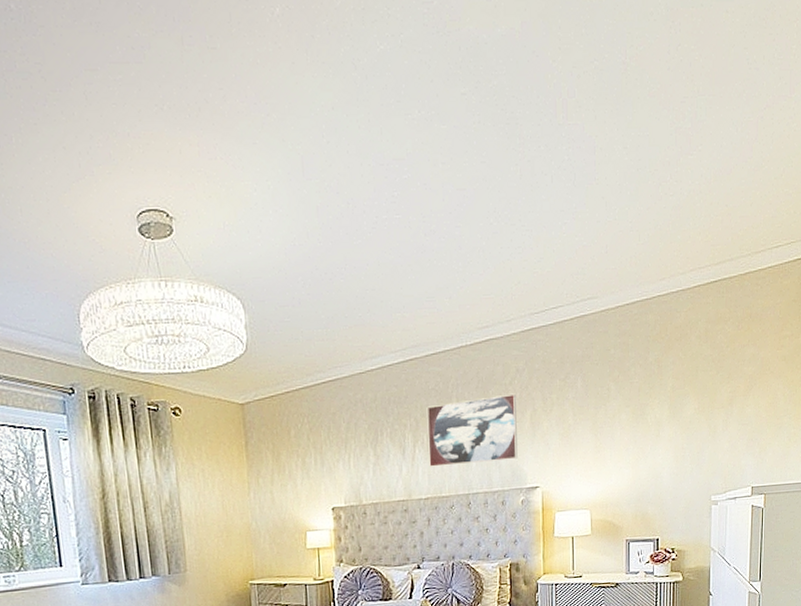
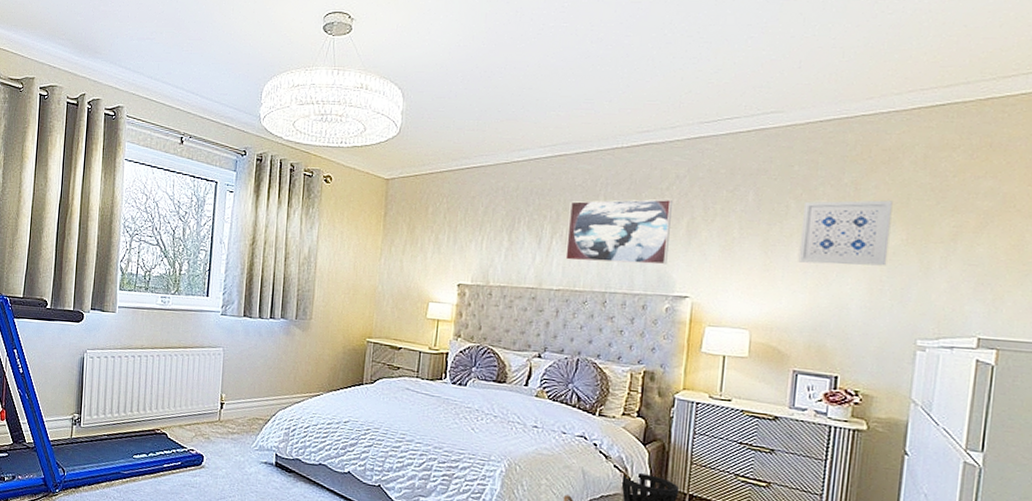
wall art: none [621,374,686,440] -> present [798,200,893,266]

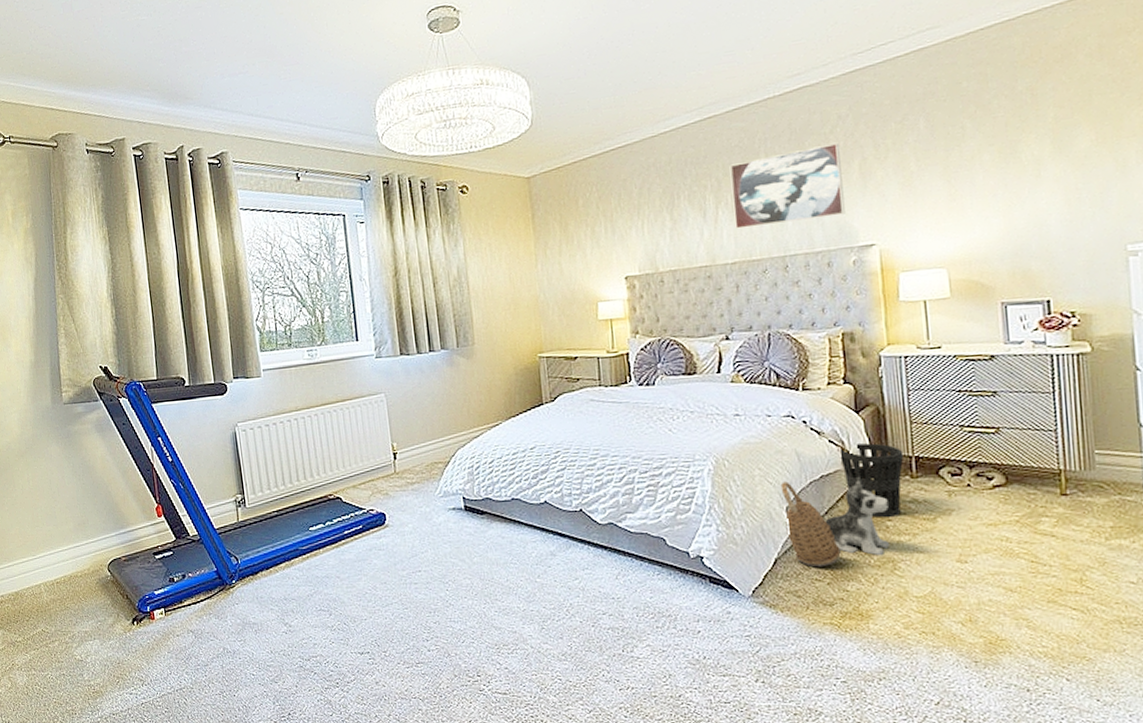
wall art: present [798,200,893,266] -> none [979,100,1080,185]

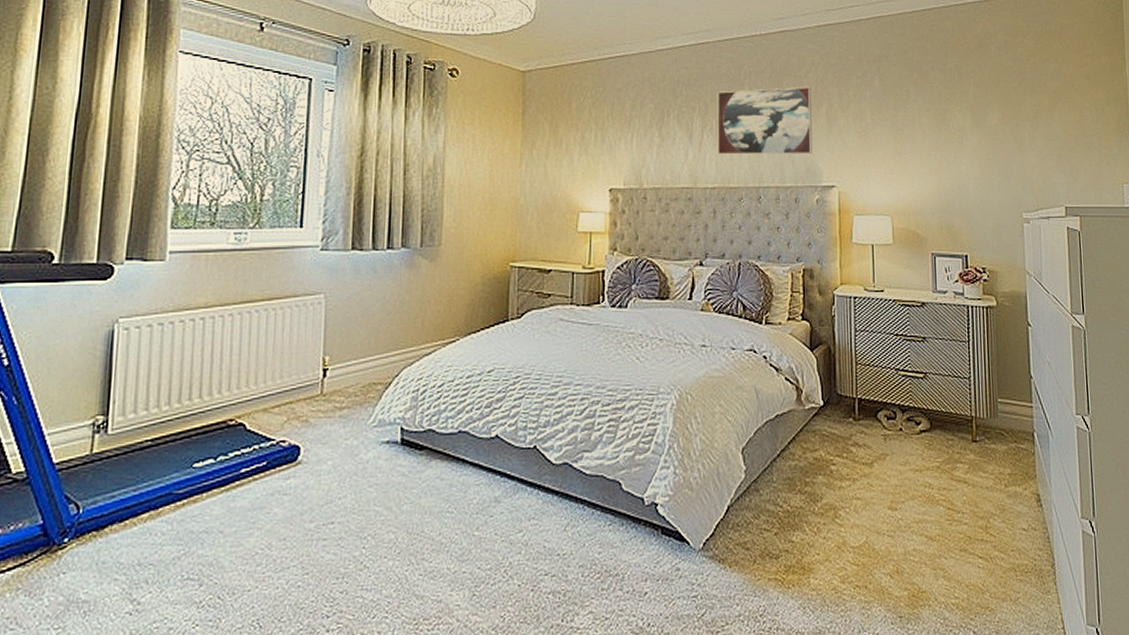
basket: present [780,481,841,568] -> none [738,420,789,516]
plush toy: present [825,476,890,556] -> none [776,416,835,503]
wastebasket: present [840,443,904,519] -> none [794,383,849,463]

